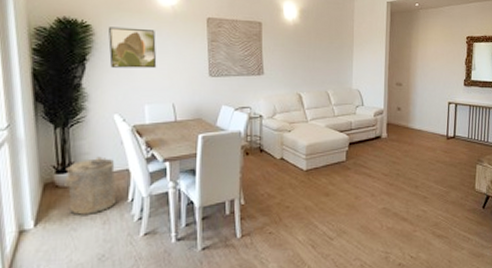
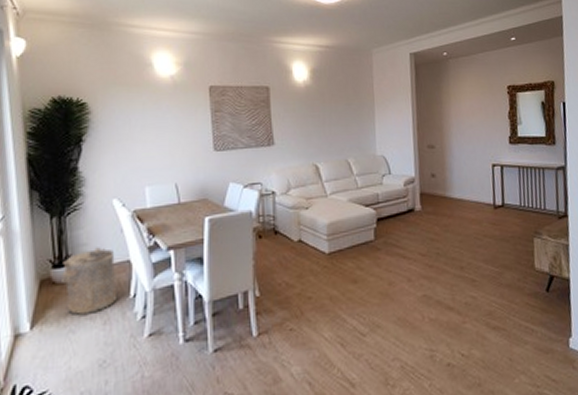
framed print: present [108,27,157,69] -> none [105,103,157,148]

